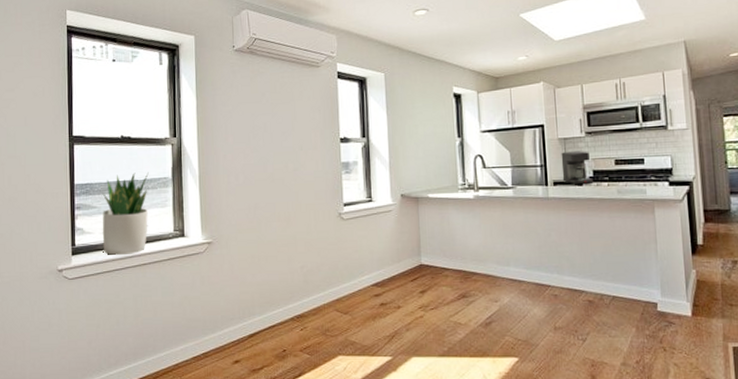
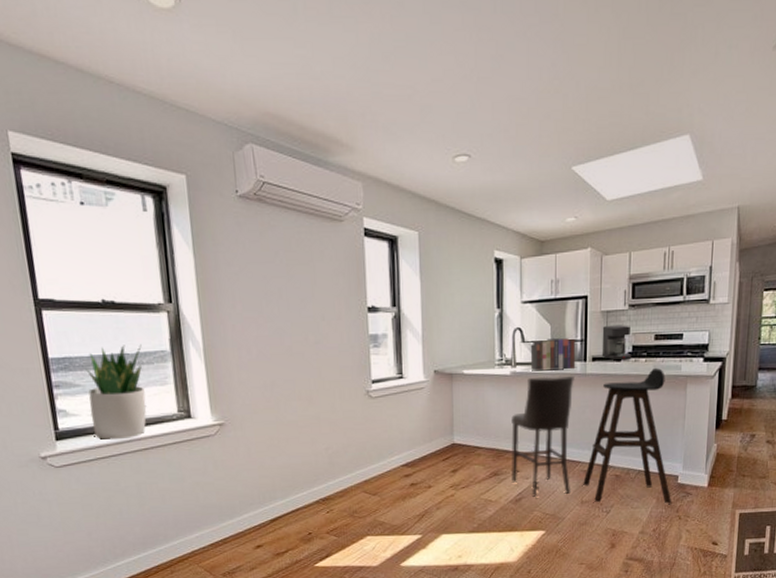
bar stool: none [477,199,543,321] -> present [511,375,574,497]
books: none [491,164,538,195] -> present [530,338,576,371]
bar stool: none [554,192,654,334] -> present [583,368,672,504]

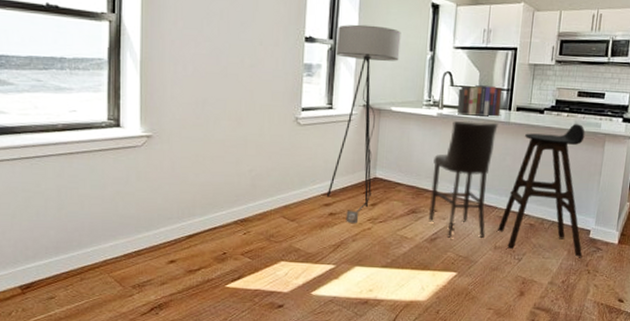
planter: present [85,344,147,441] -> none [20,49,80,142]
floor lamp: none [400,288,466,492] -> present [327,24,401,224]
coffee maker: present [601,325,632,361] -> none [526,78,556,113]

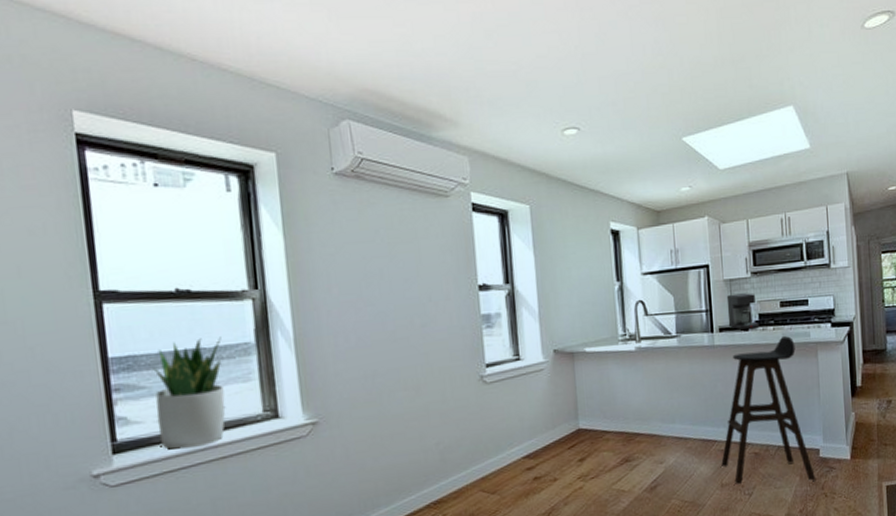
planter: none [20,49,80,142] -> present [152,336,226,450]
floor lamp: present [327,24,401,224] -> none [513,262,585,486]
bar stool: present [429,121,498,238] -> none [640,347,710,483]
books: present [456,85,503,117] -> none [654,309,703,346]
coffee maker: none [526,78,556,113] -> present [726,293,760,331]

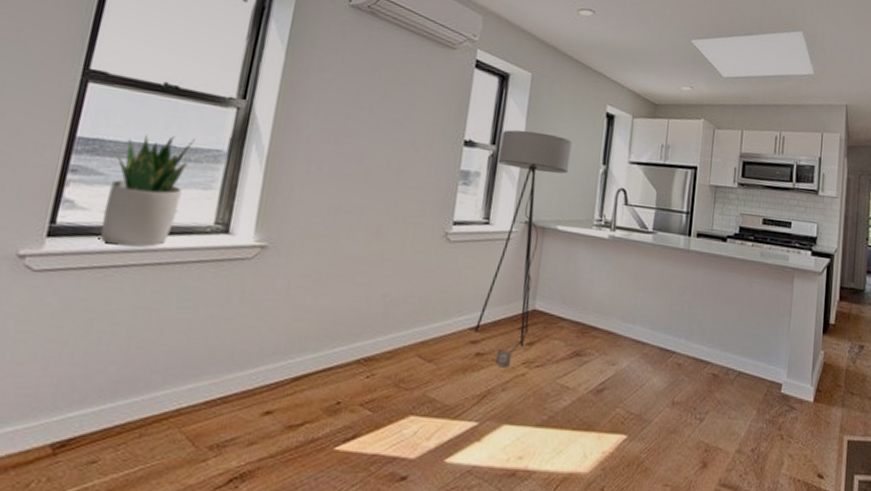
floor lamp: none [513,262,585,486] -> present [475,129,572,368]
bar stool: present [721,336,816,485] -> none [676,255,774,418]
coffee maker: present [726,293,760,331] -> none [707,201,739,241]

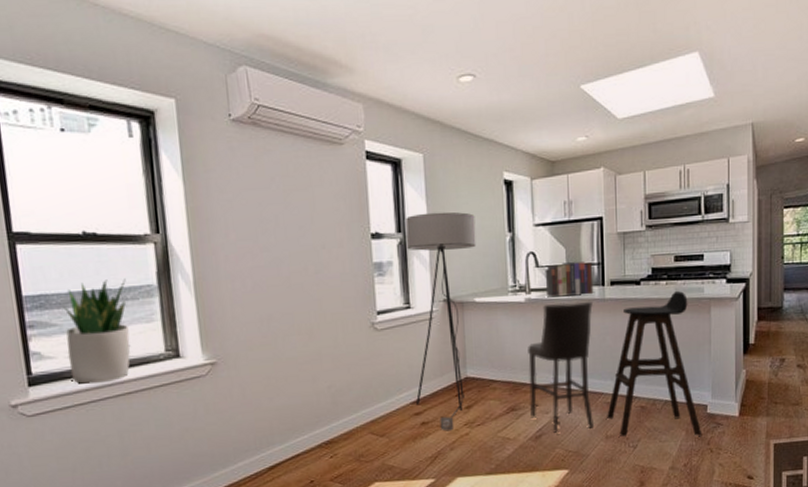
bar stool: none [595,246,677,390] -> present [528,300,595,433]
books: none [630,205,682,244] -> present [545,261,594,298]
bar stool: none [676,255,774,418] -> present [607,291,703,438]

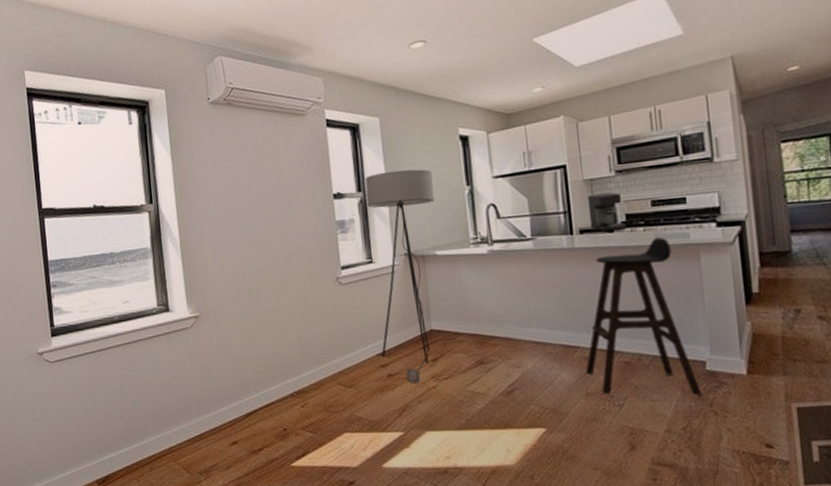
planter: present [63,278,131,385] -> none [78,243,130,336]
bar stool: present [528,300,595,433] -> none [493,250,572,388]
books: present [545,261,594,298] -> none [506,210,562,248]
coffee maker: none [619,246,652,285] -> present [587,192,627,233]

